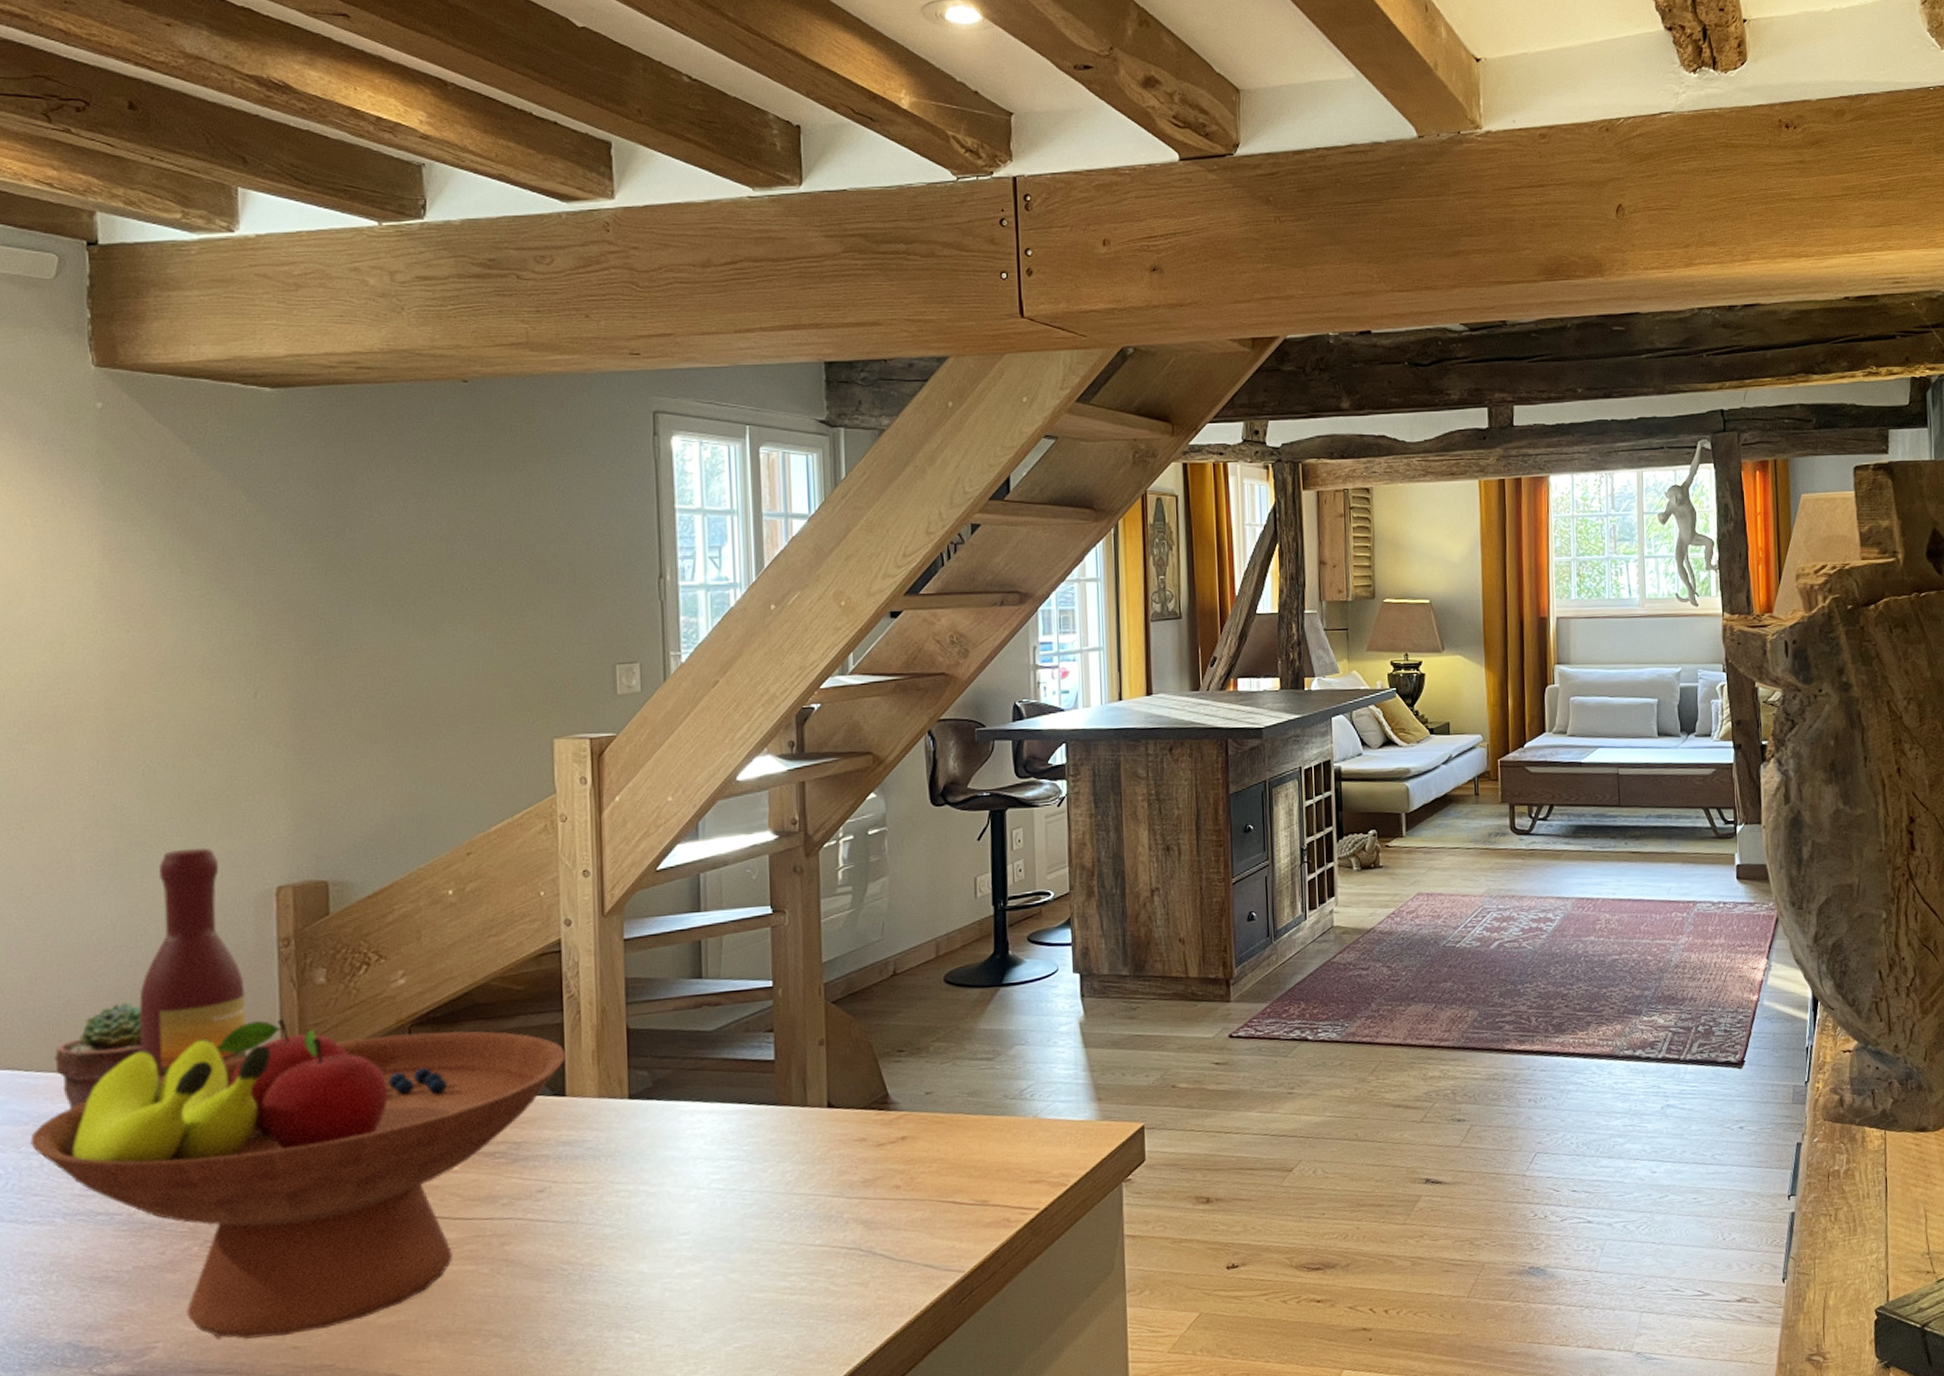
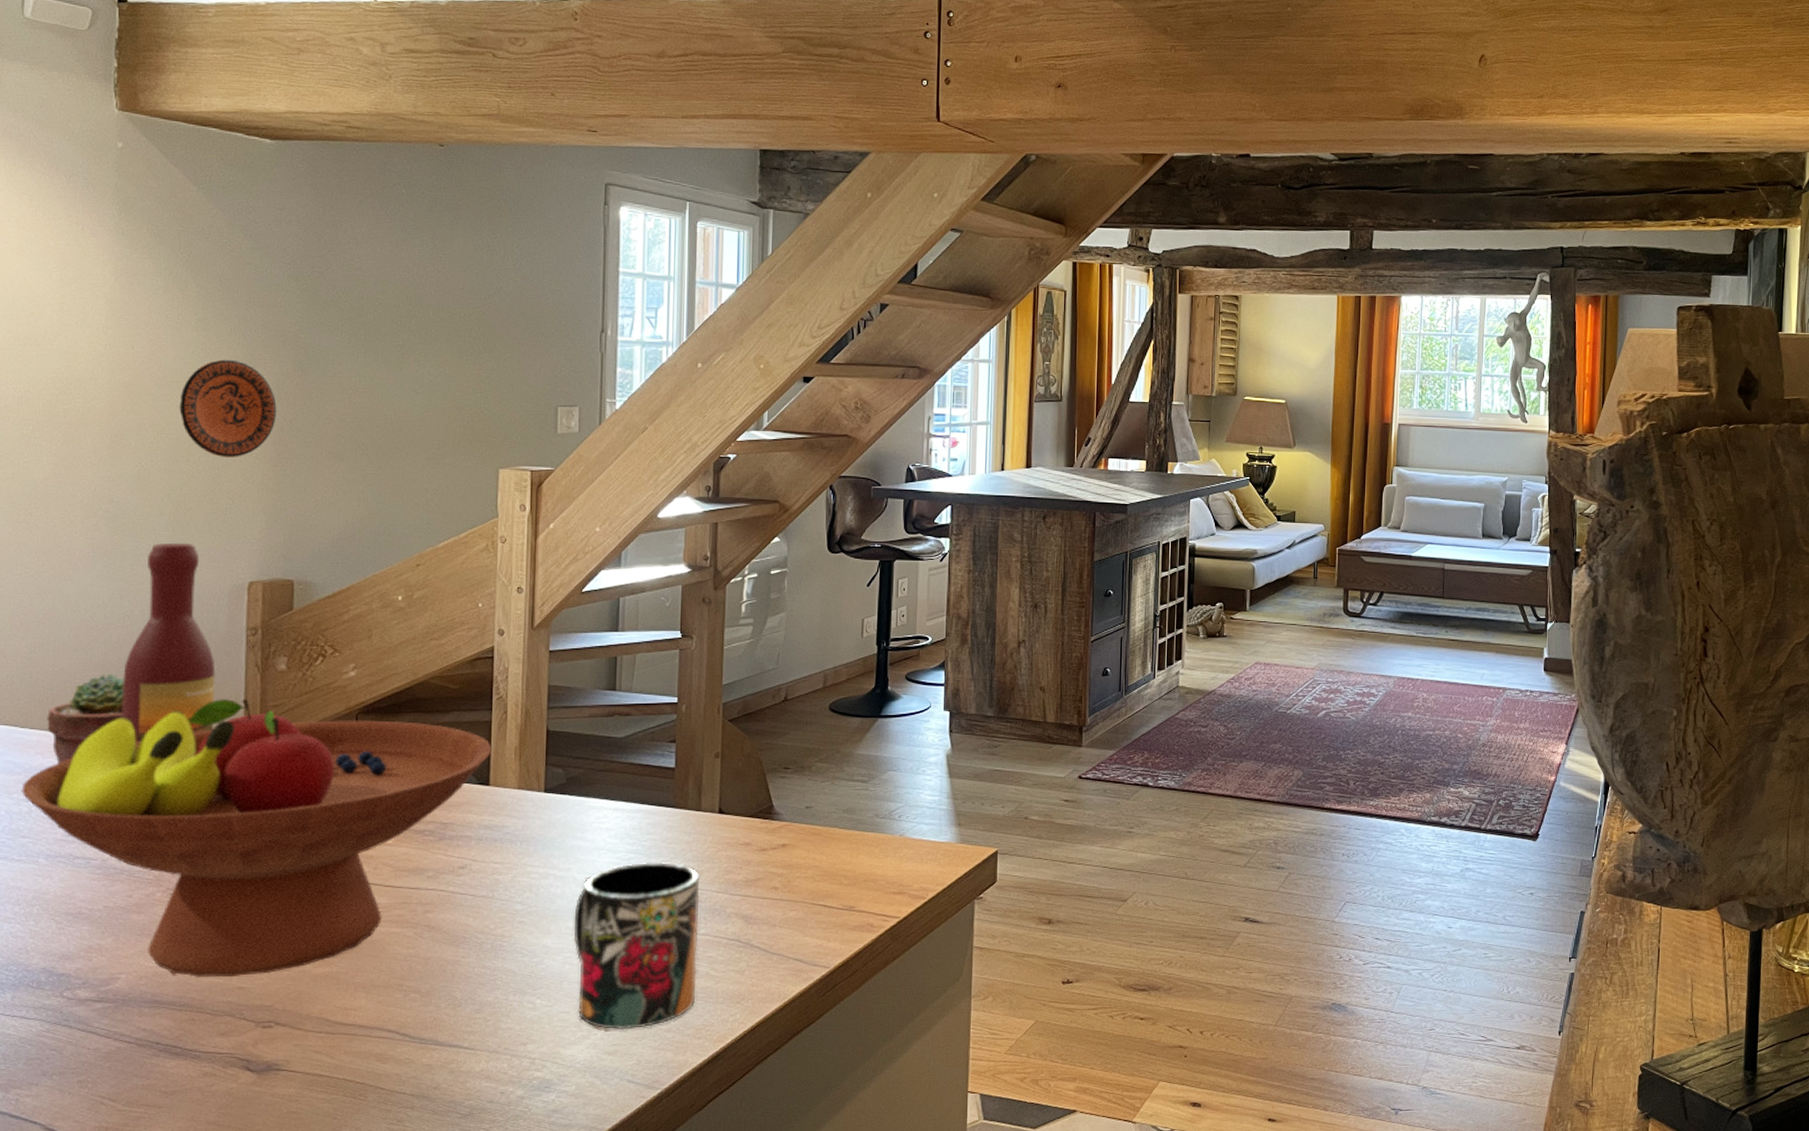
decorative plate: none [185,637,297,748] -> present [179,359,277,457]
mug: none [671,1166,816,1362] -> present [573,861,700,1030]

